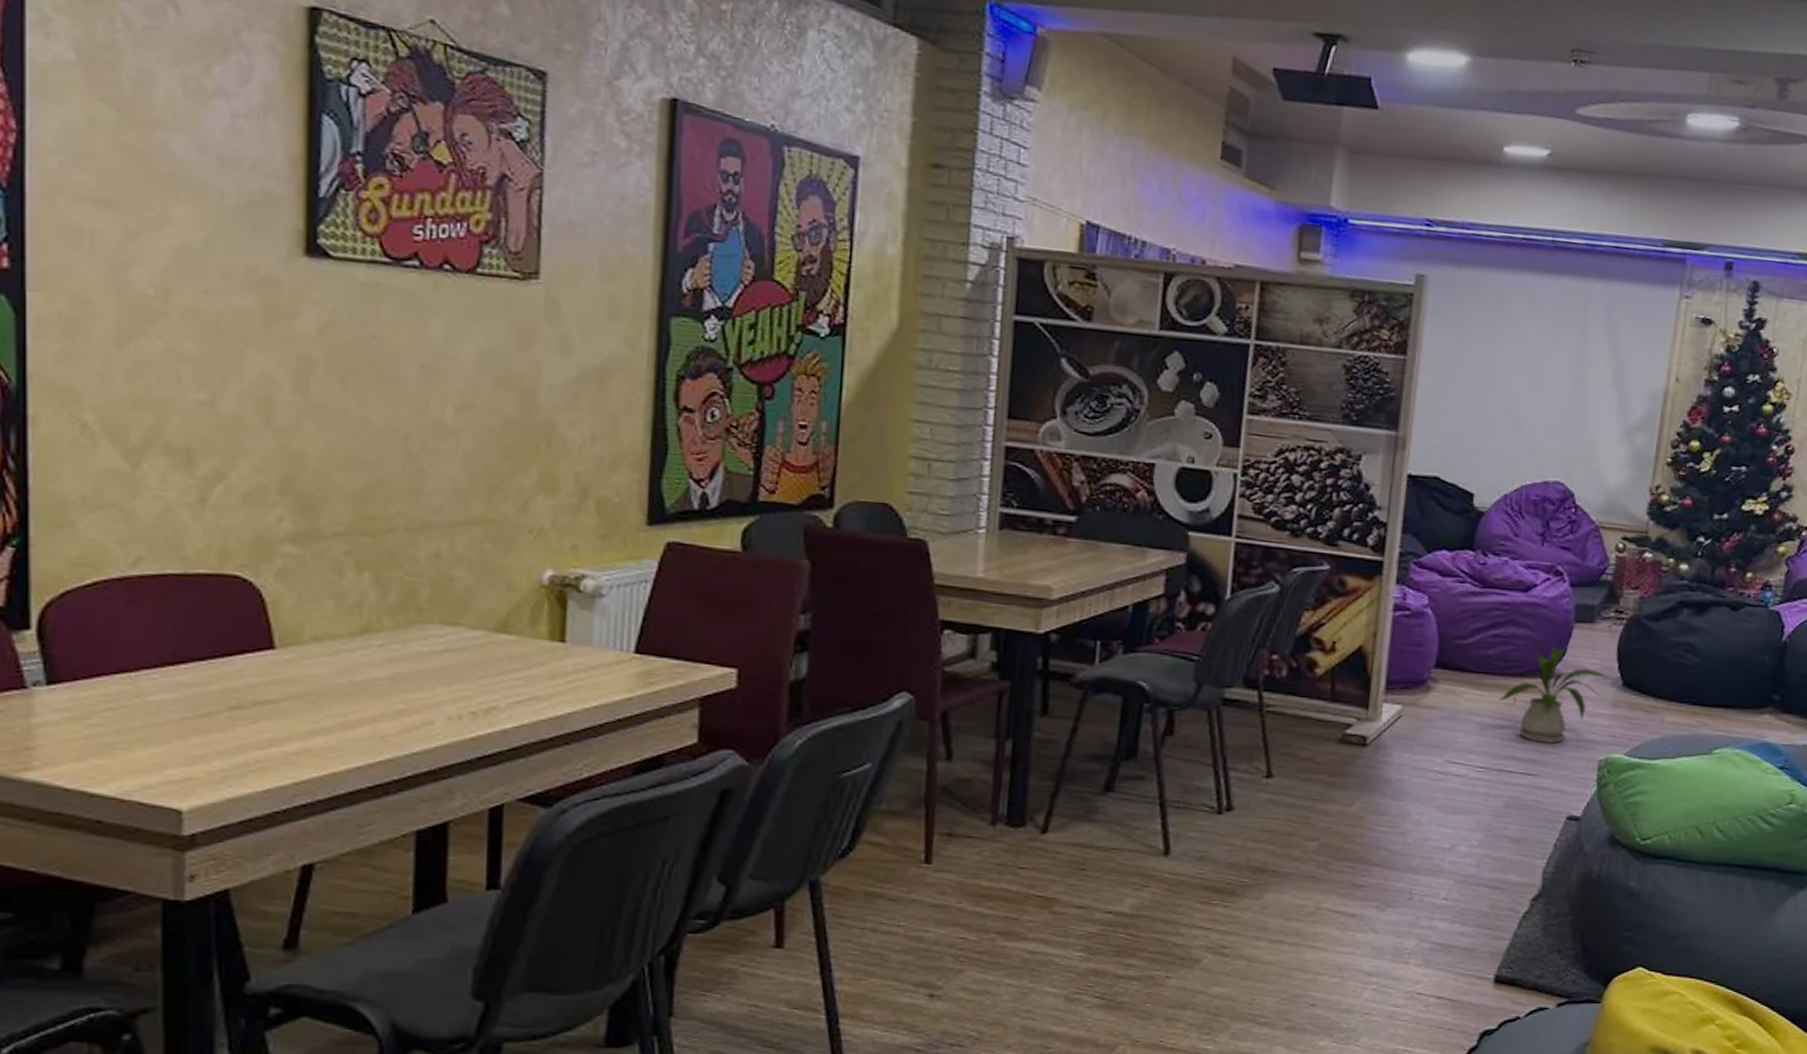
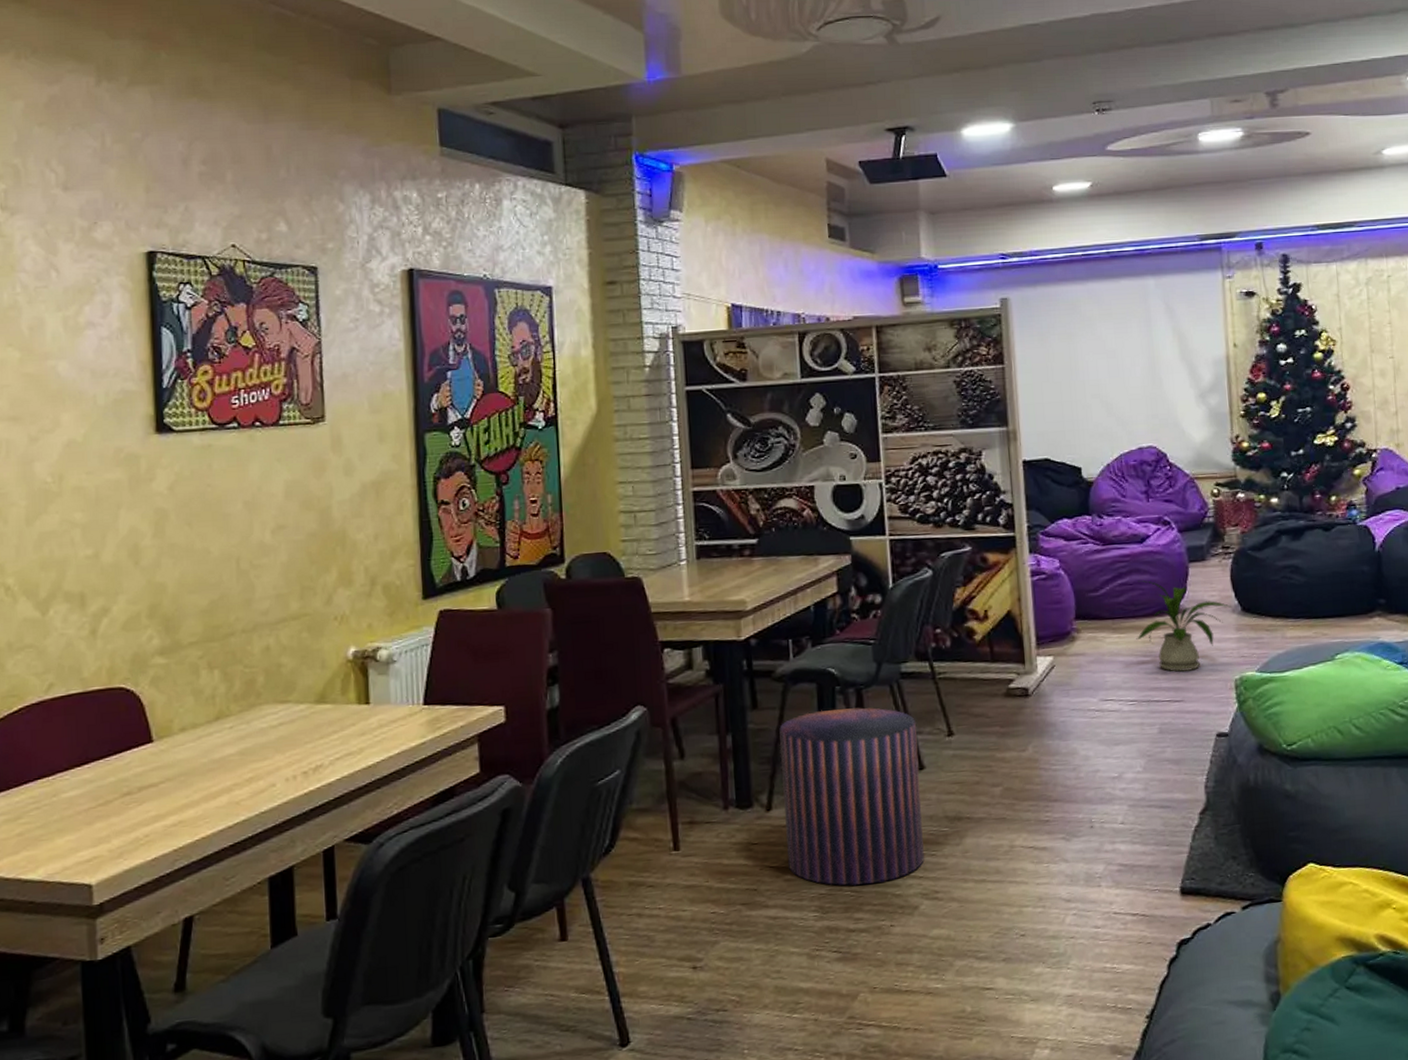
pouf: none [1057,727,1233,929] -> present [779,707,924,886]

